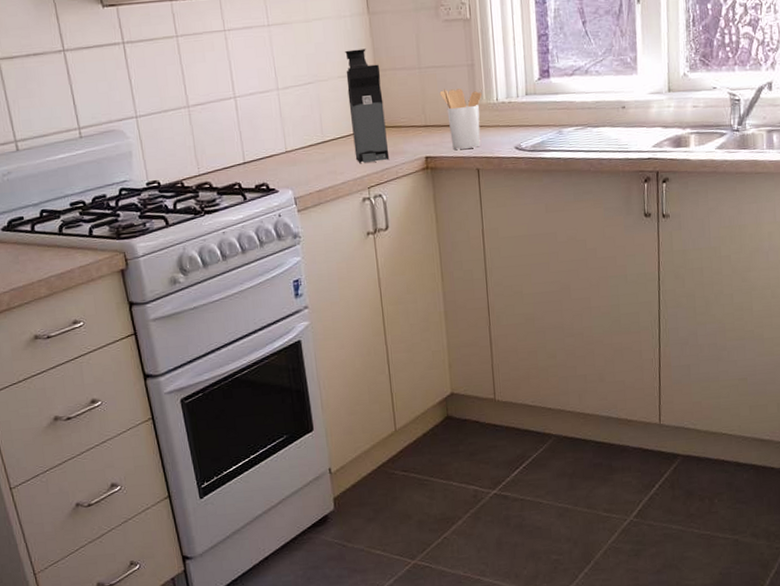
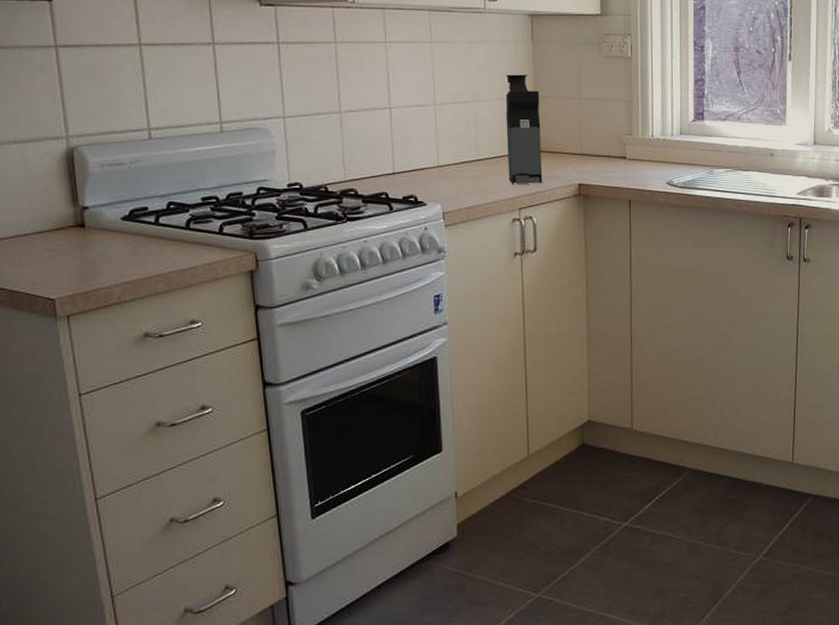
utensil holder: present [439,89,483,150] -> none [597,120,639,179]

